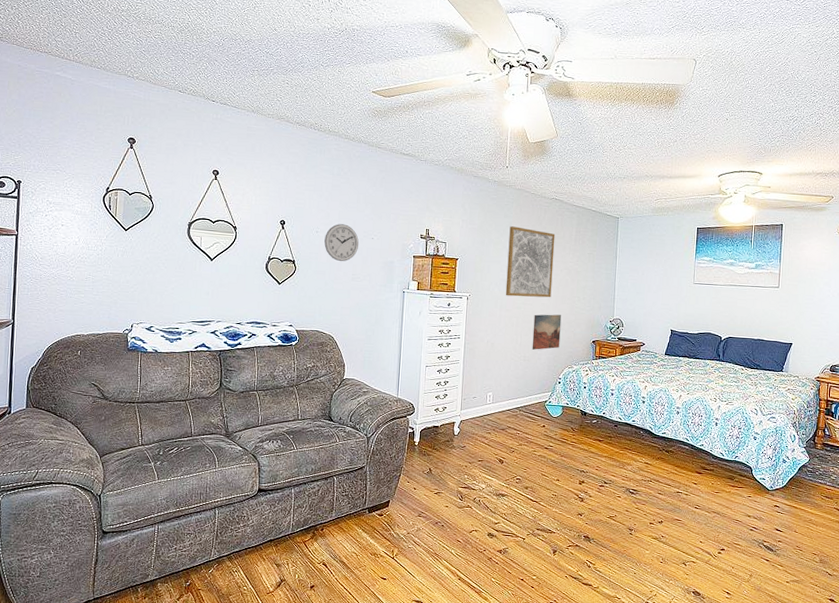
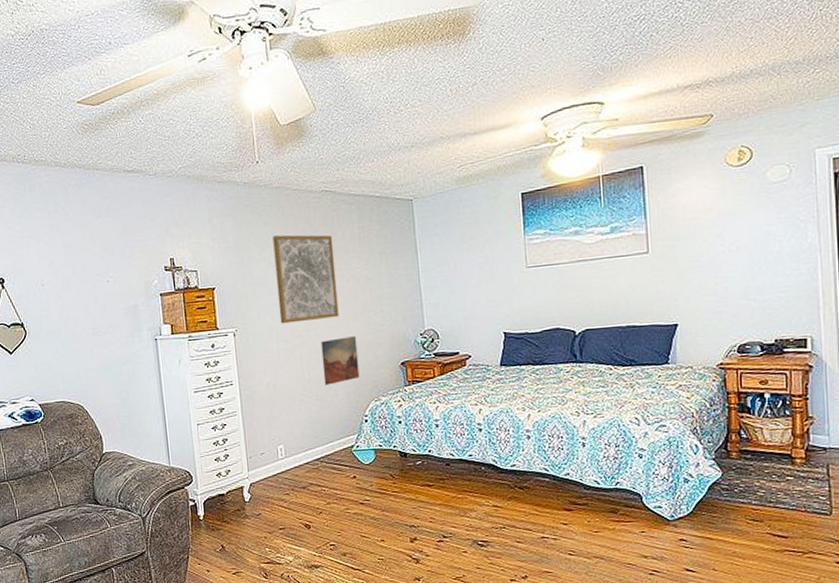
wall clock: present [324,224,359,262] -> none [52,270,94,316]

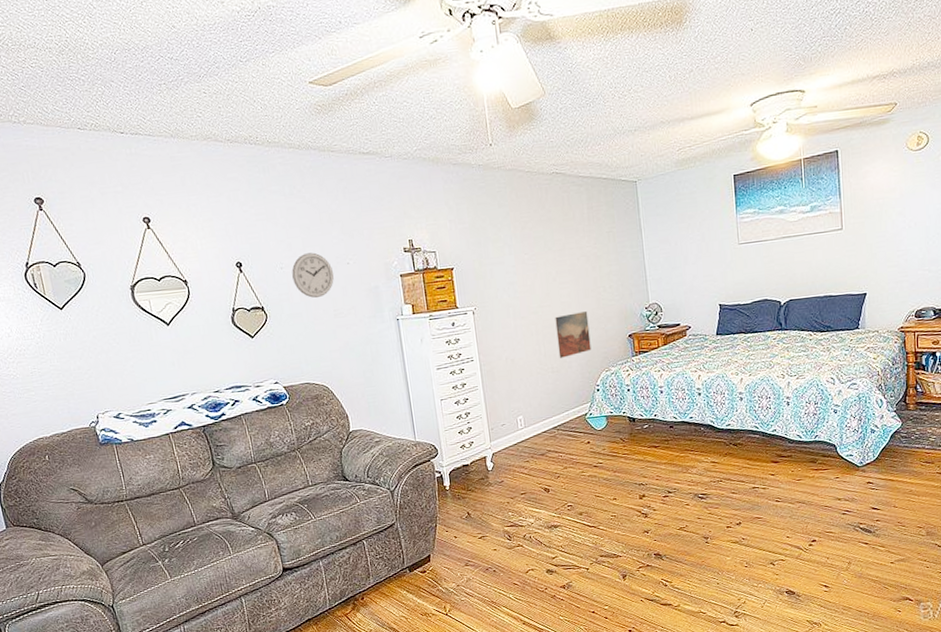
wall clock: none [52,270,94,316] -> present [292,252,334,298]
wall art: present [272,235,339,324] -> none [507,215,572,302]

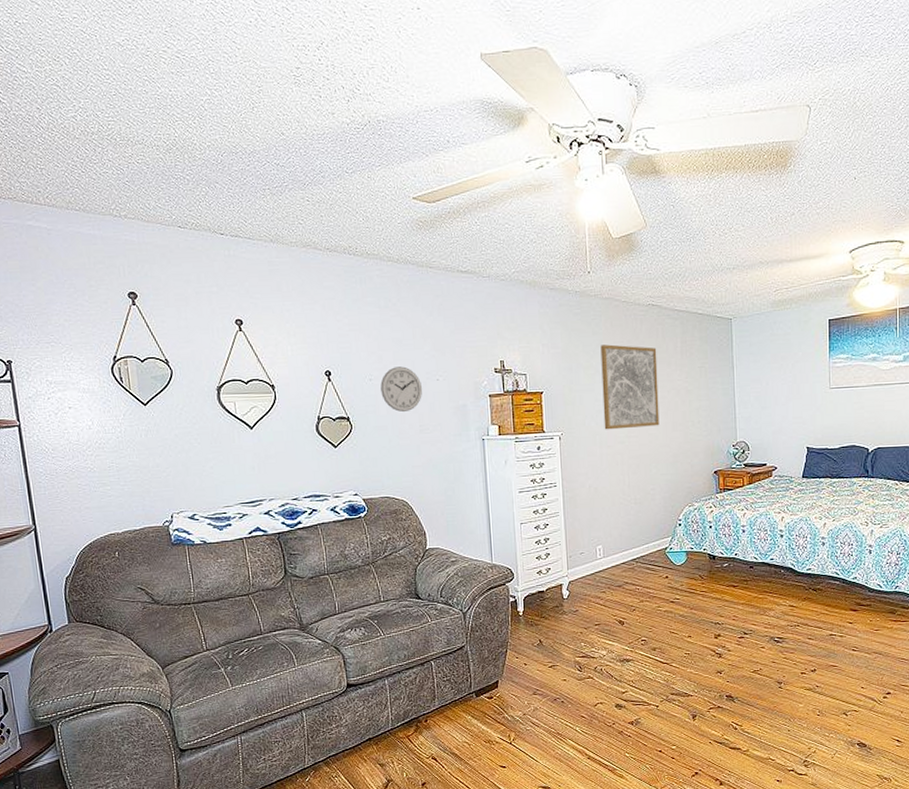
wall art: none [507,215,572,302] -> present [600,344,660,430]
wall art: present [555,311,592,358] -> none [641,445,676,490]

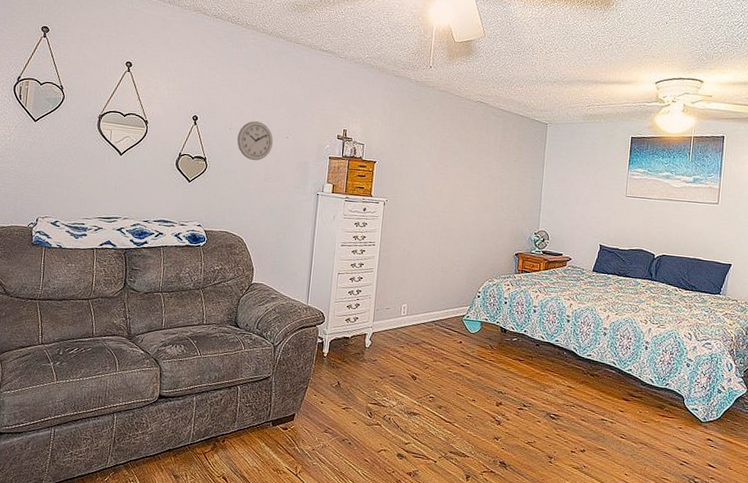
wall art: present [600,344,660,430] -> none [424,129,480,206]

